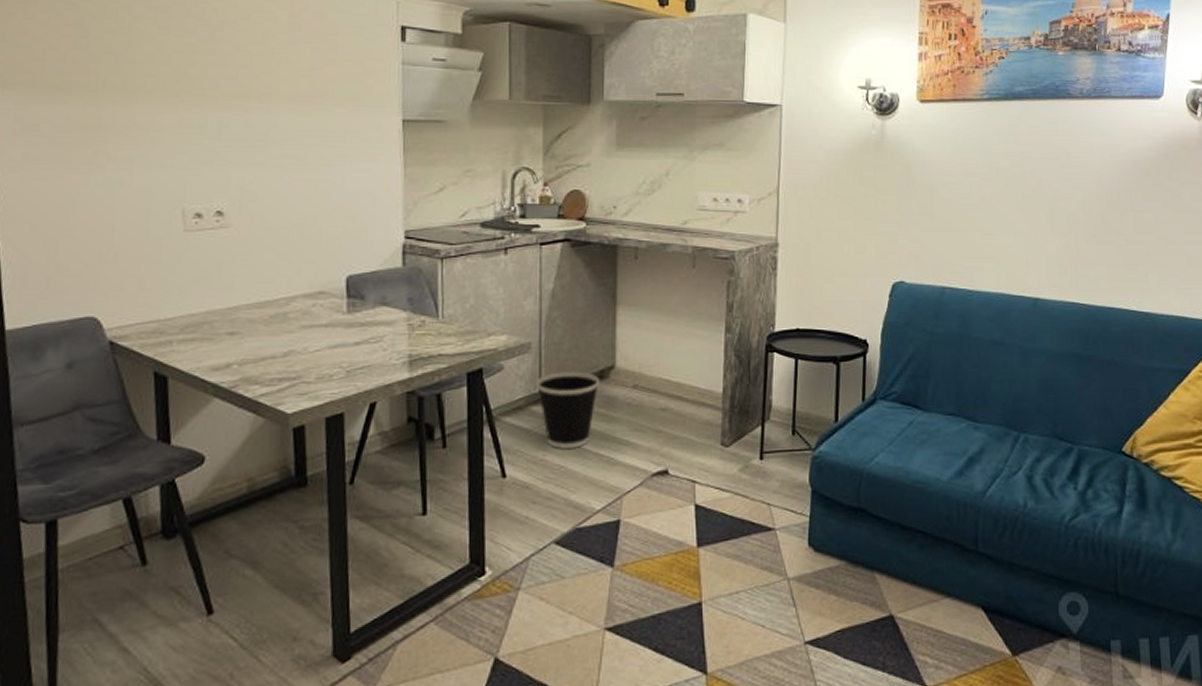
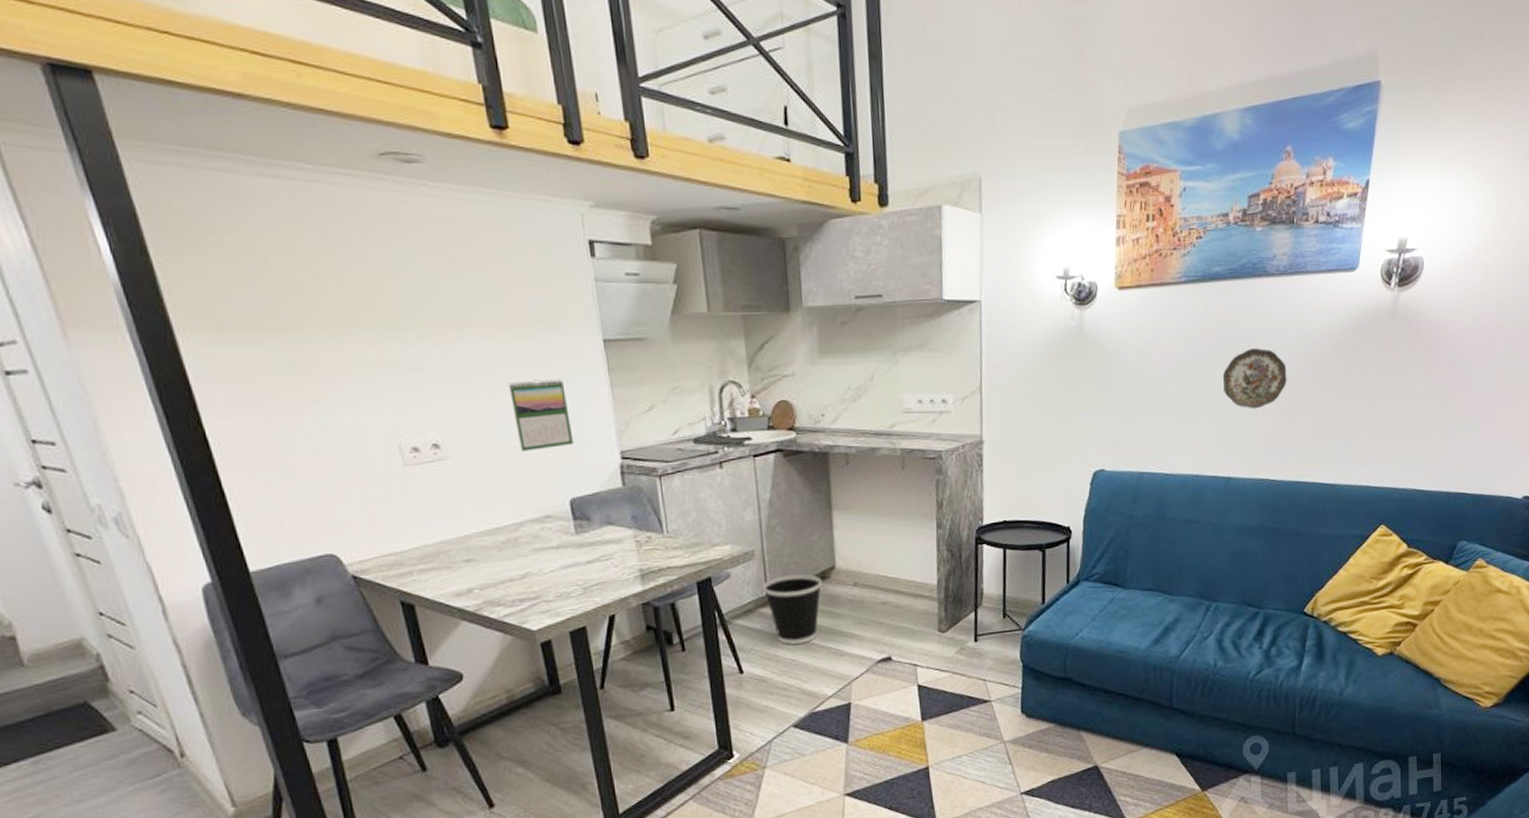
calendar: none [302,154,359,224] -> present [508,379,574,451]
decorative plate: none [1027,167,1095,229] -> present [1222,347,1287,409]

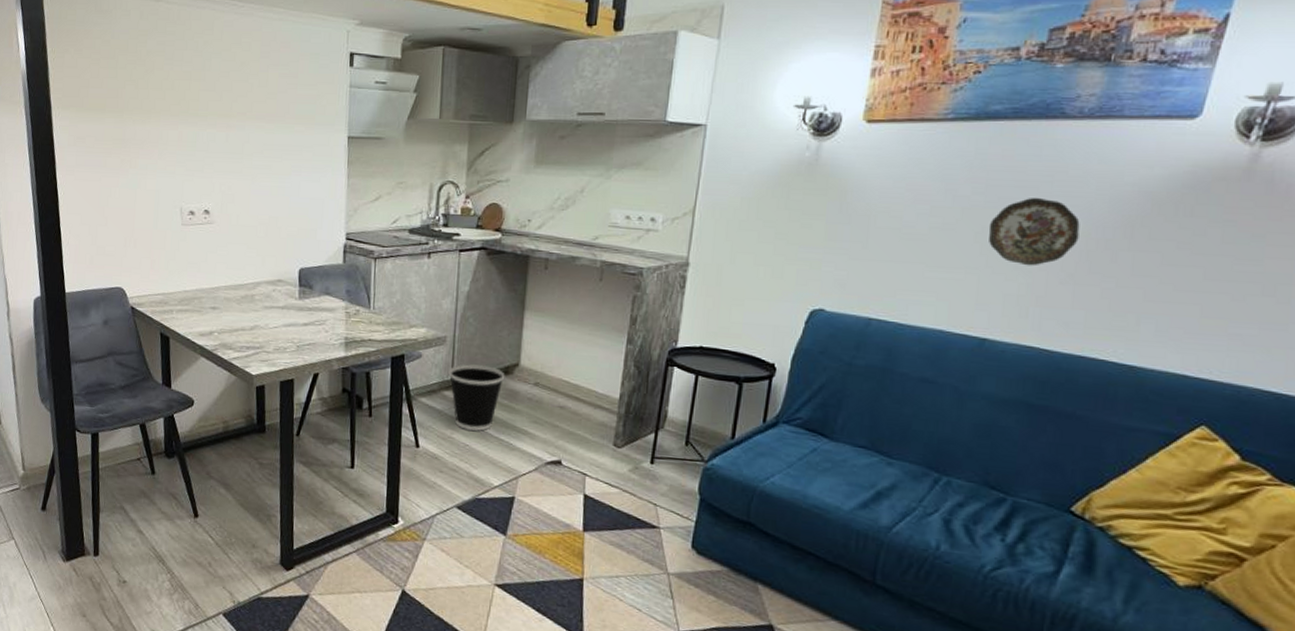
calendar: present [508,379,574,451] -> none [268,166,311,224]

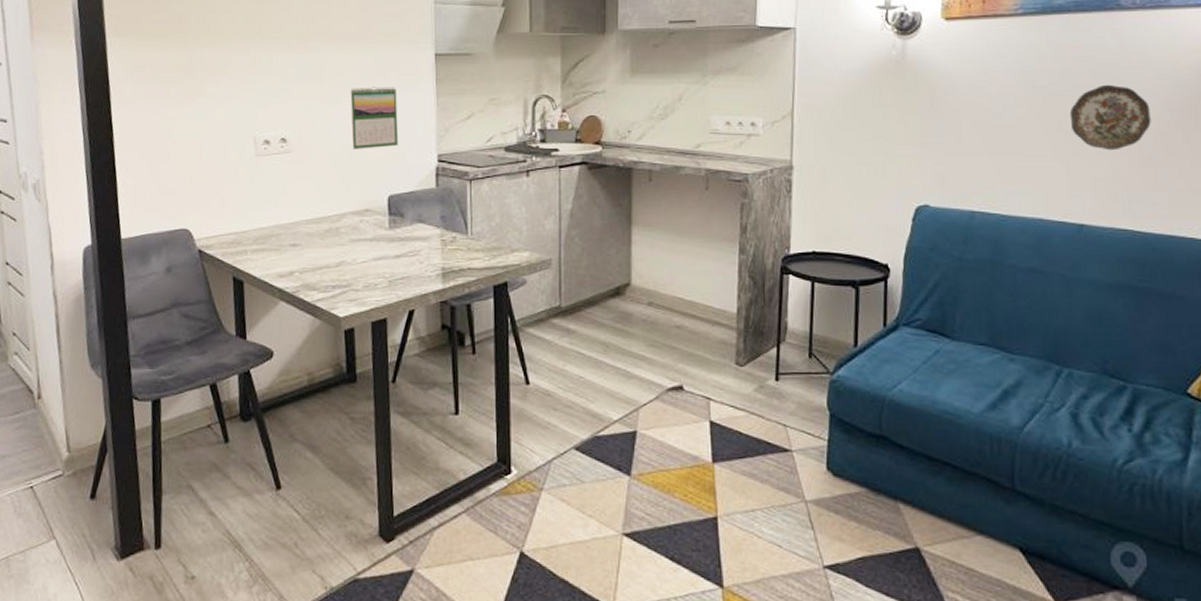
calendar: none [268,166,311,224] -> present [350,87,399,149]
wastebasket: present [448,364,505,431] -> none [556,287,617,360]

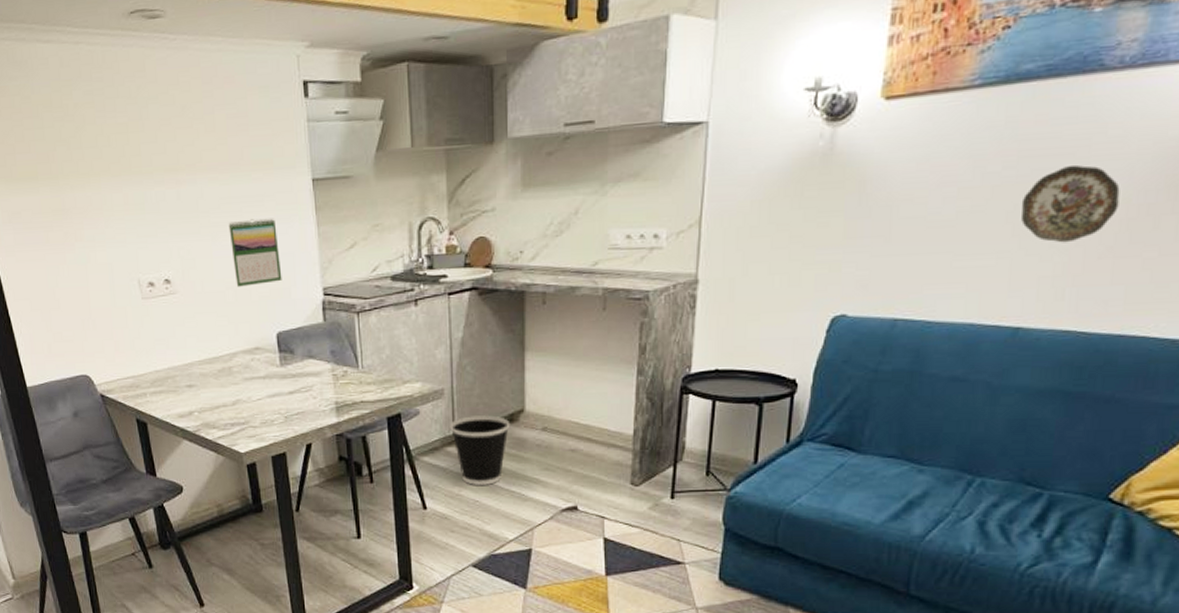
wastebasket: none [556,287,617,360] -> present [450,415,511,485]

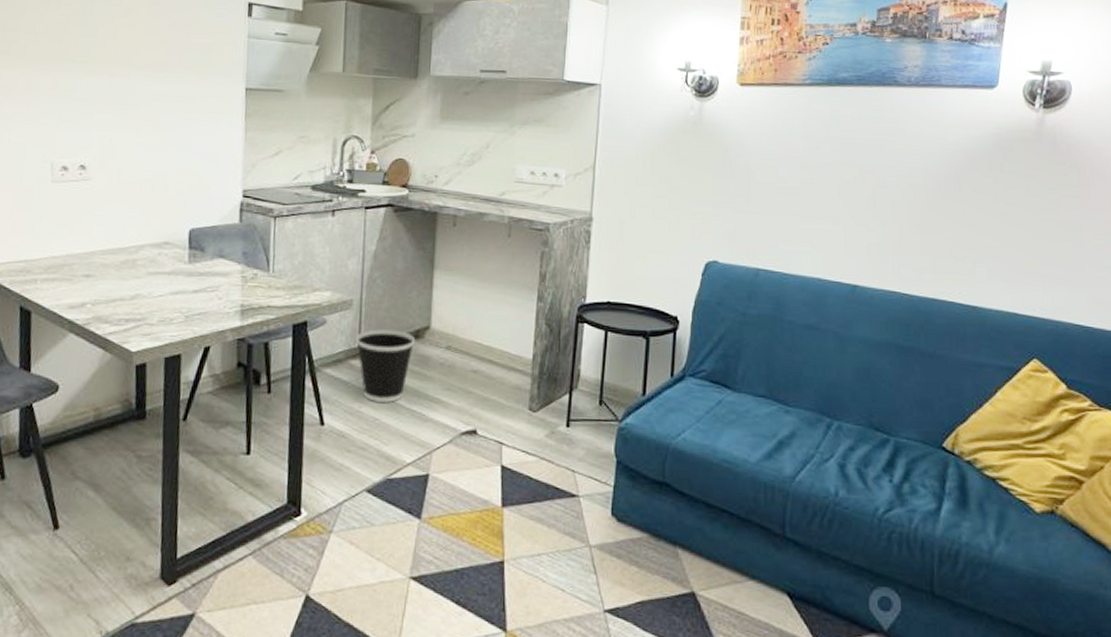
calendar: present [228,218,282,287] -> none [154,118,204,181]
decorative plate: present [1021,164,1120,243] -> none [848,154,920,217]

